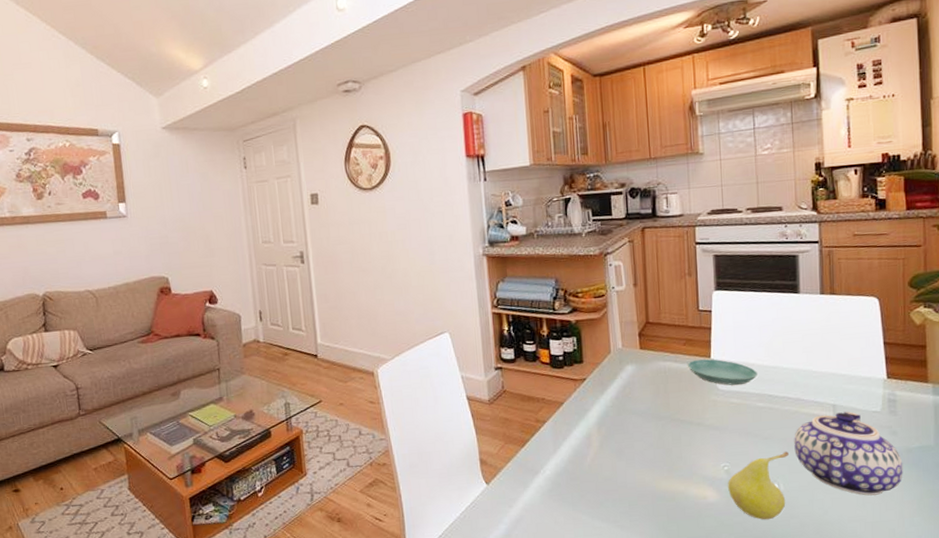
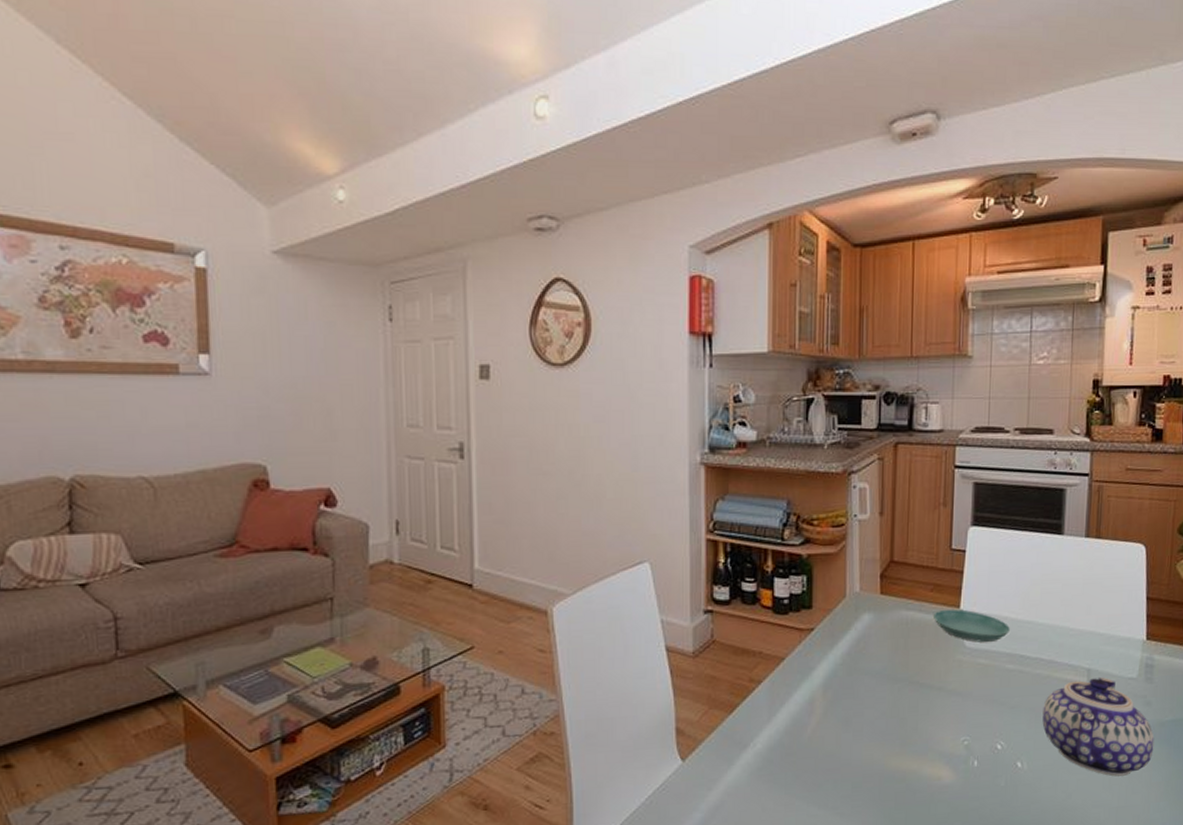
fruit: present [728,452,789,520] -> none [966,724,1036,806]

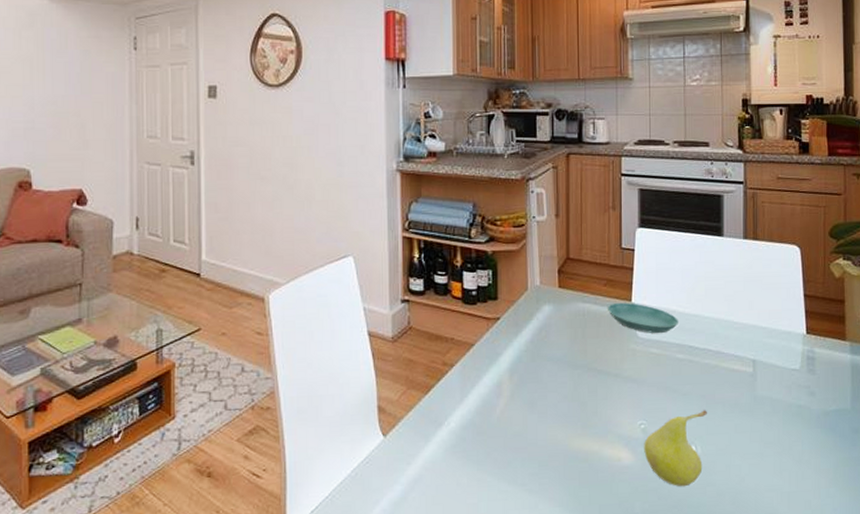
fruit: none [966,724,1036,806] -> present [644,410,707,487]
teapot: present [1042,677,1154,777] -> none [713,368,820,462]

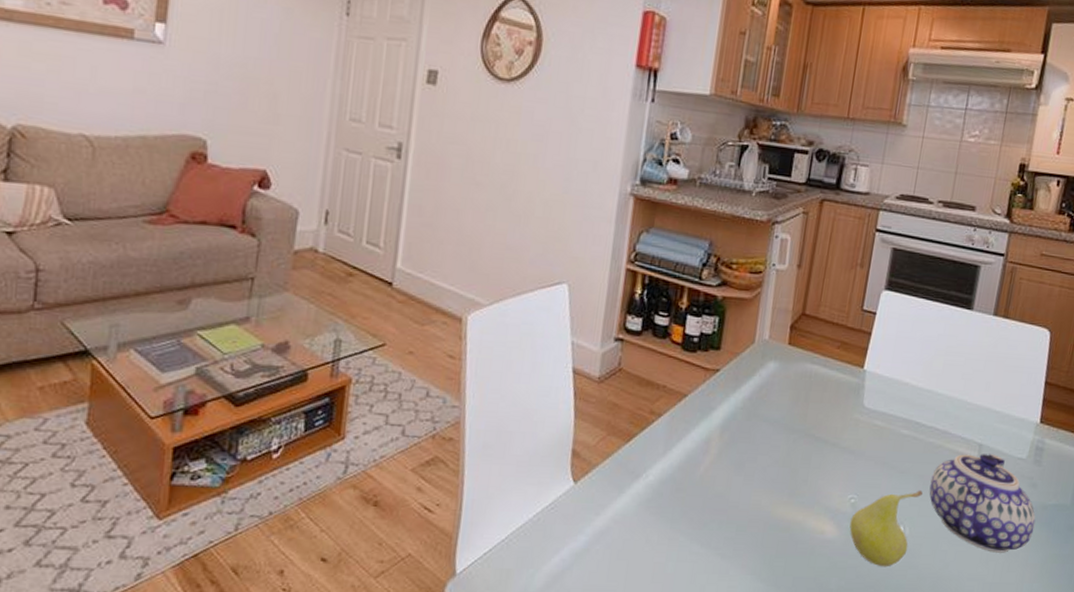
saucer: present [608,302,679,334] -> none [837,367,910,406]
teapot: none [713,368,820,462] -> present [929,454,1036,553]

